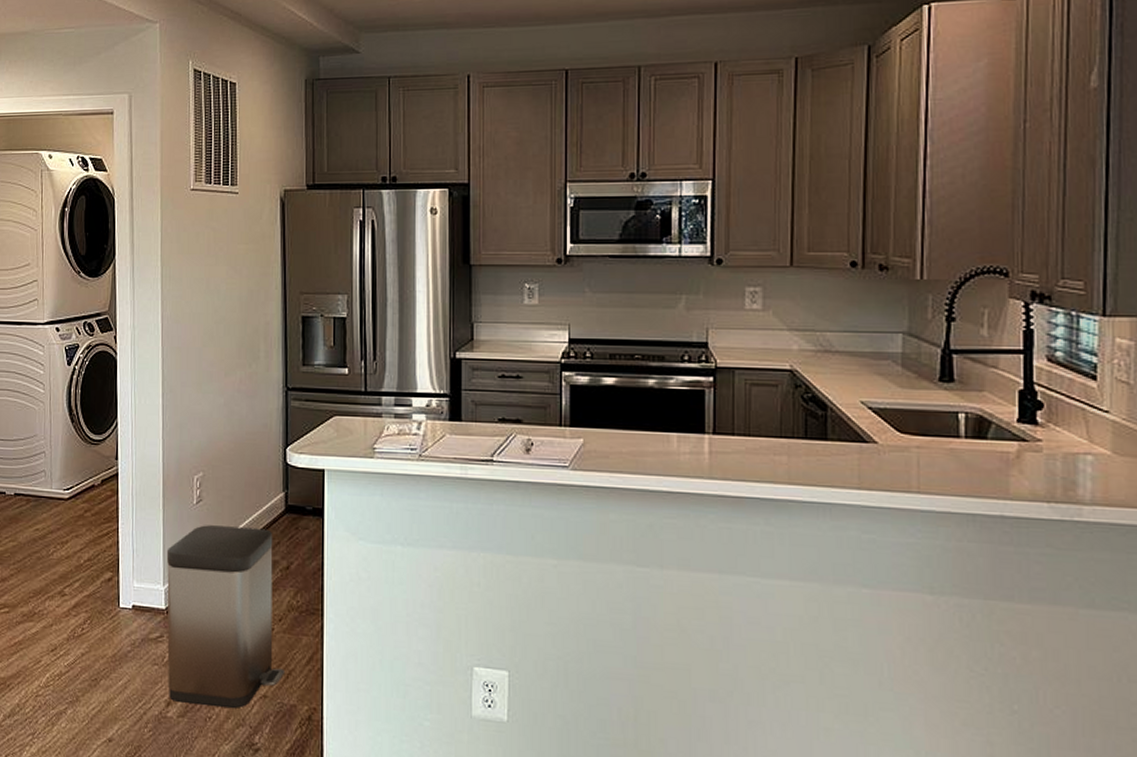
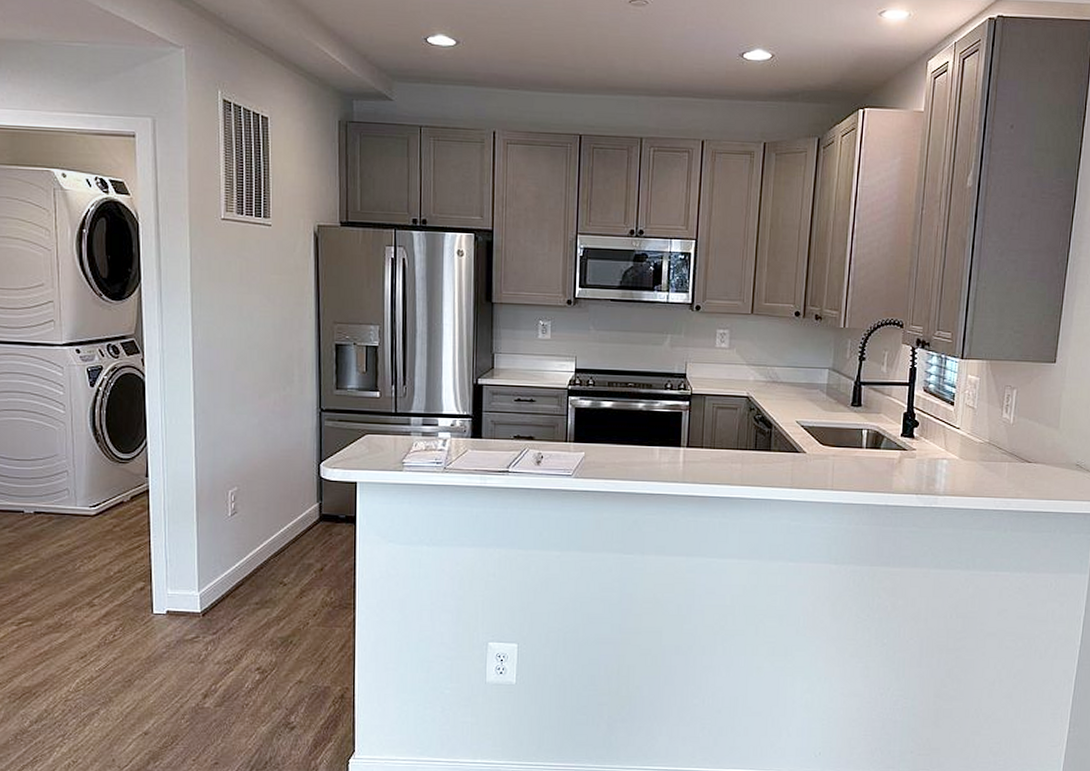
pedal bin: present [167,525,286,708] -> none [202,535,320,694]

